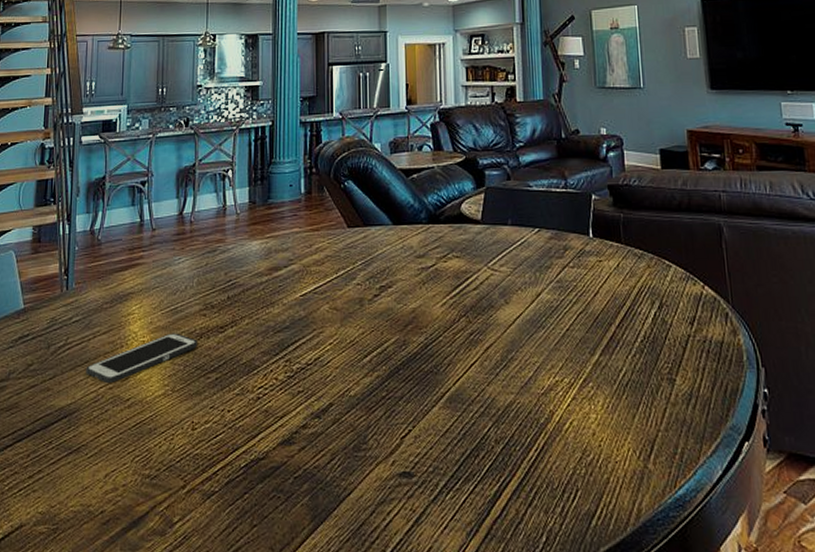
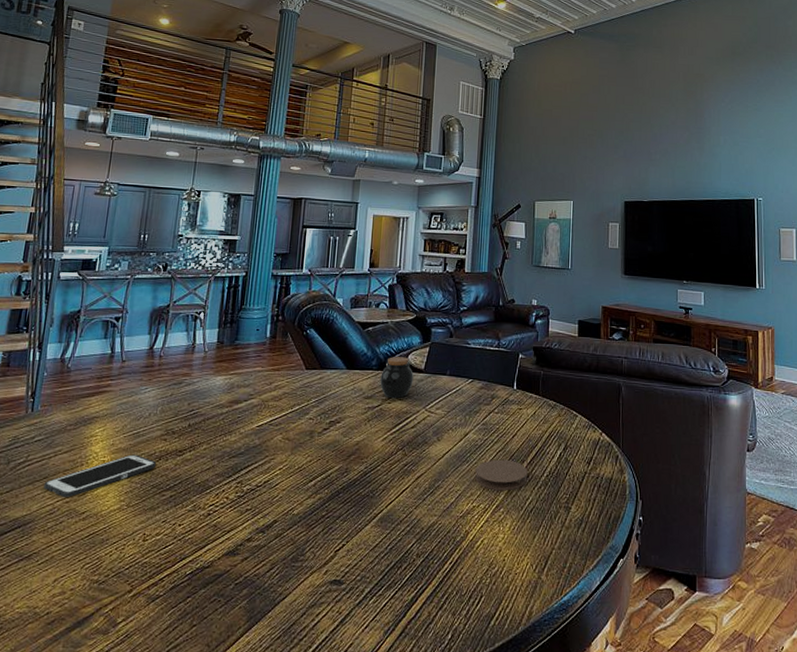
jar: none [432,207,470,255] -> present [380,357,414,398]
coaster: none [554,323,618,361] -> present [475,459,528,491]

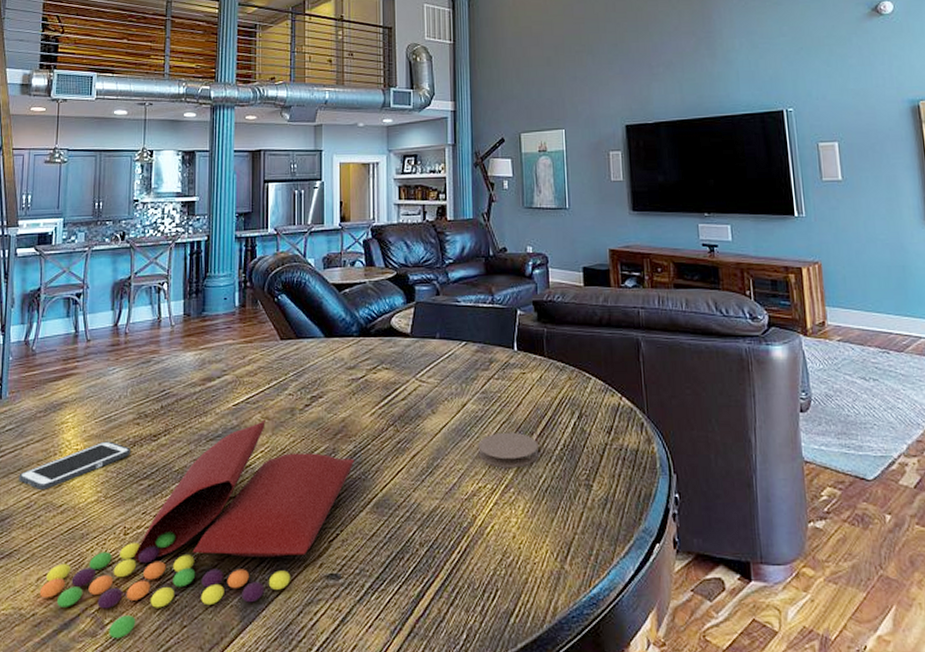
candy bag: none [55,440,365,637] -> present [39,419,355,639]
jar: present [380,357,414,398] -> none [363,320,399,367]

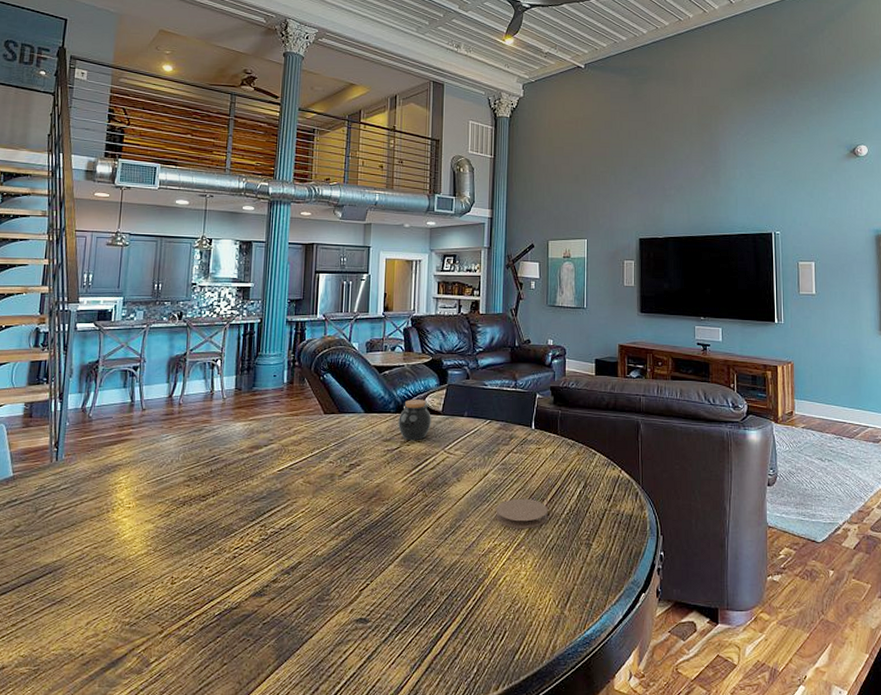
cell phone: present [19,441,130,491] -> none [72,500,180,544]
candy bag: present [39,419,355,639] -> none [88,483,386,676]
jar: none [363,320,399,367] -> present [398,399,431,440]

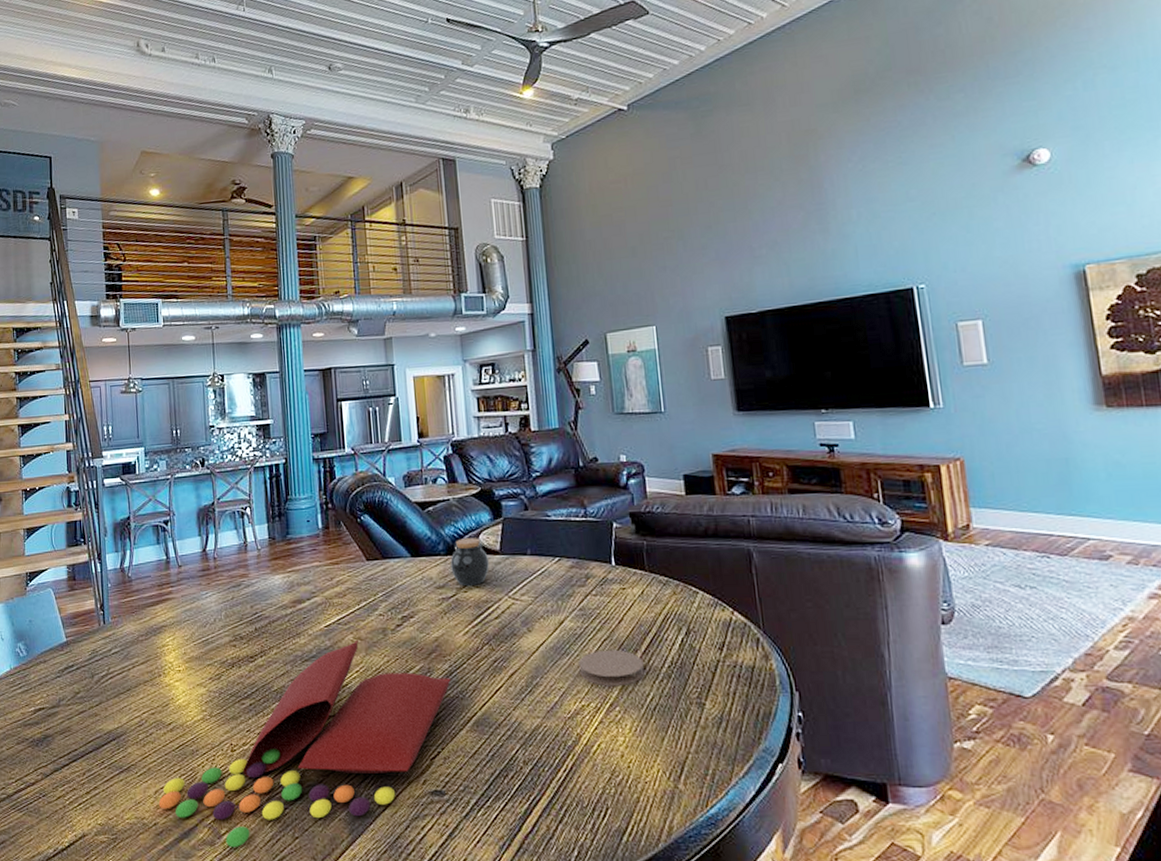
candy bag: none [88,483,386,676] -> present [158,639,451,848]

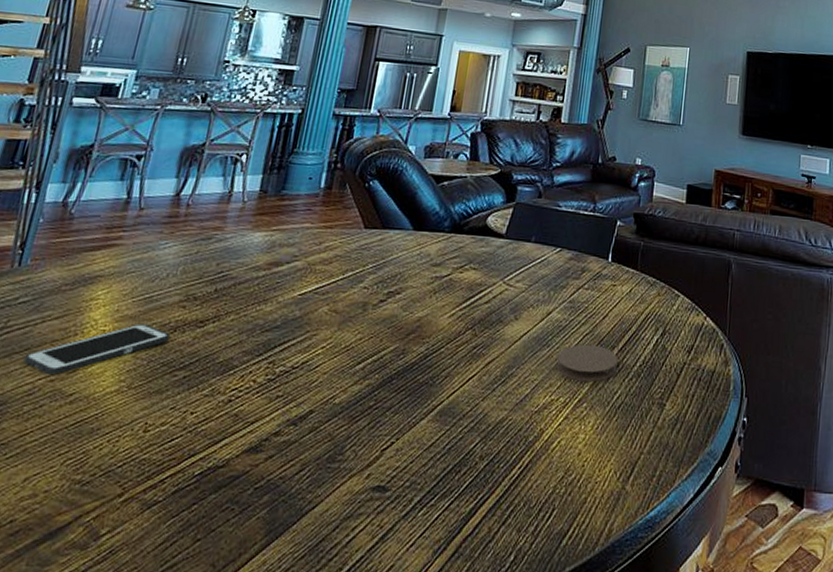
cell phone: none [128,662,230,710] -> present [23,323,170,376]
candy bag: present [158,639,451,848] -> none [23,312,425,553]
jar: present [450,538,489,586] -> none [452,217,492,267]

